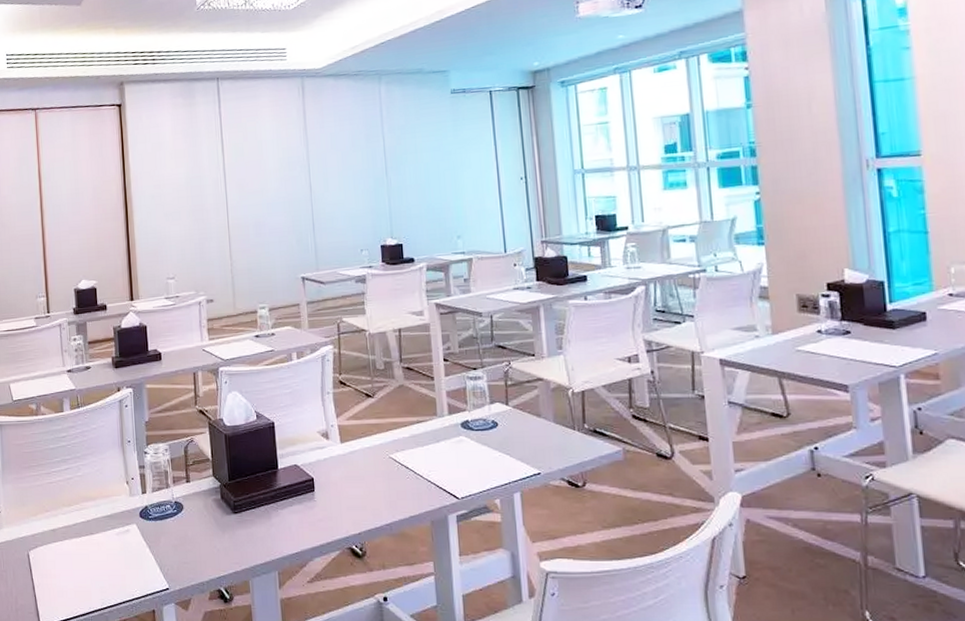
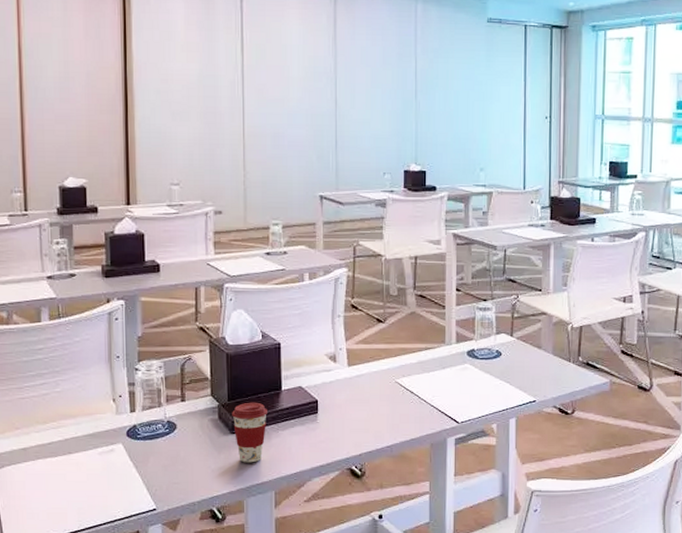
coffee cup: none [233,481,266,543] -> present [232,402,267,463]

